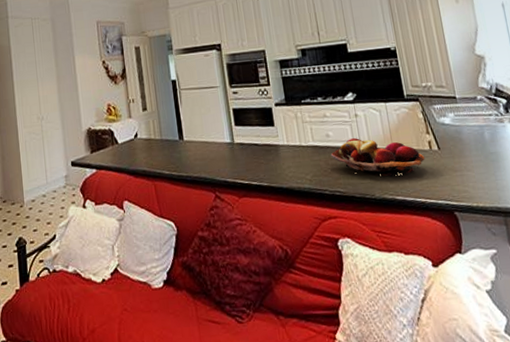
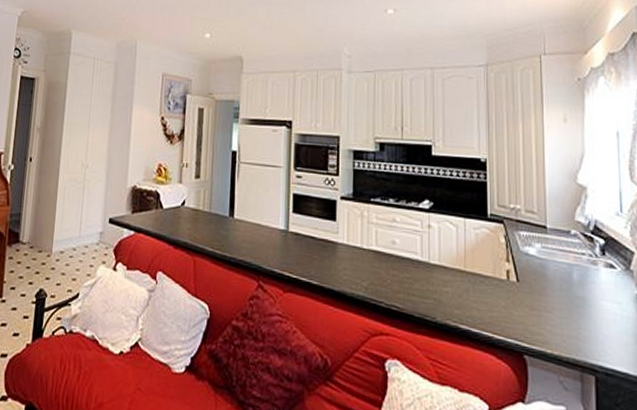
fruit basket: present [330,138,425,177] -> none [393,250,500,302]

